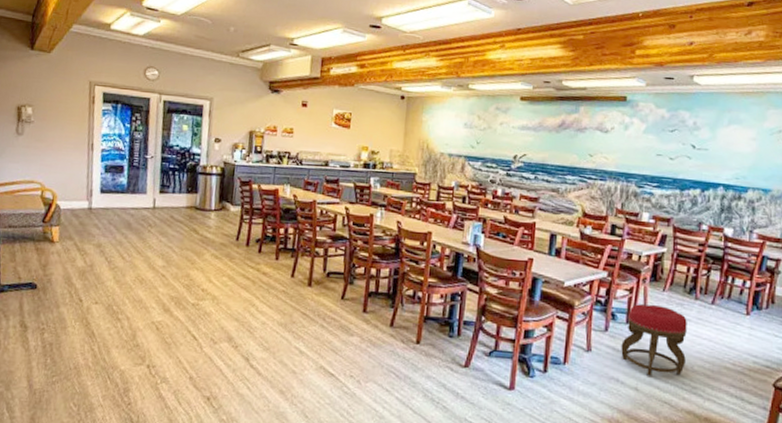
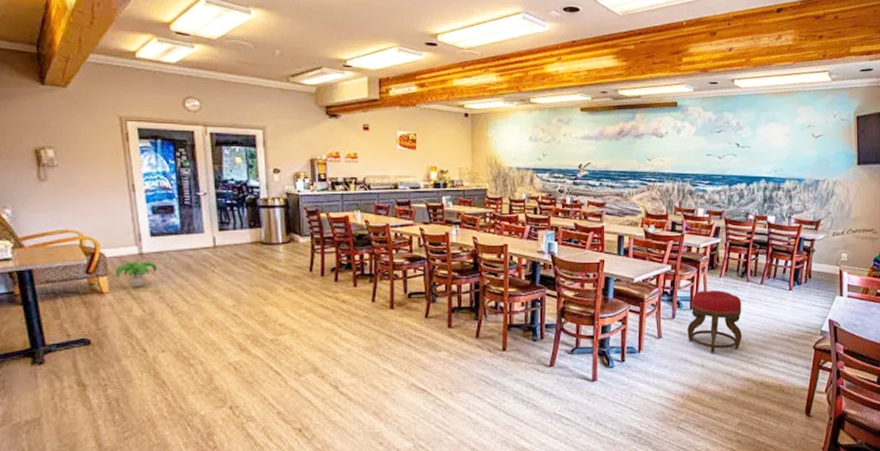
decorative plant: none [65,214,103,240] -> present [115,260,158,287]

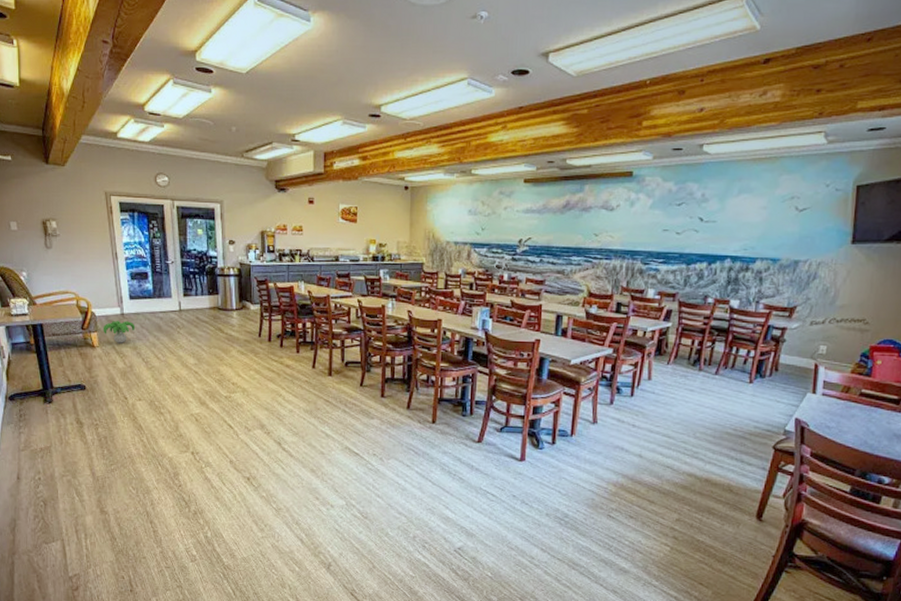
stool: present [687,291,742,353] -> none [626,378,691,444]

